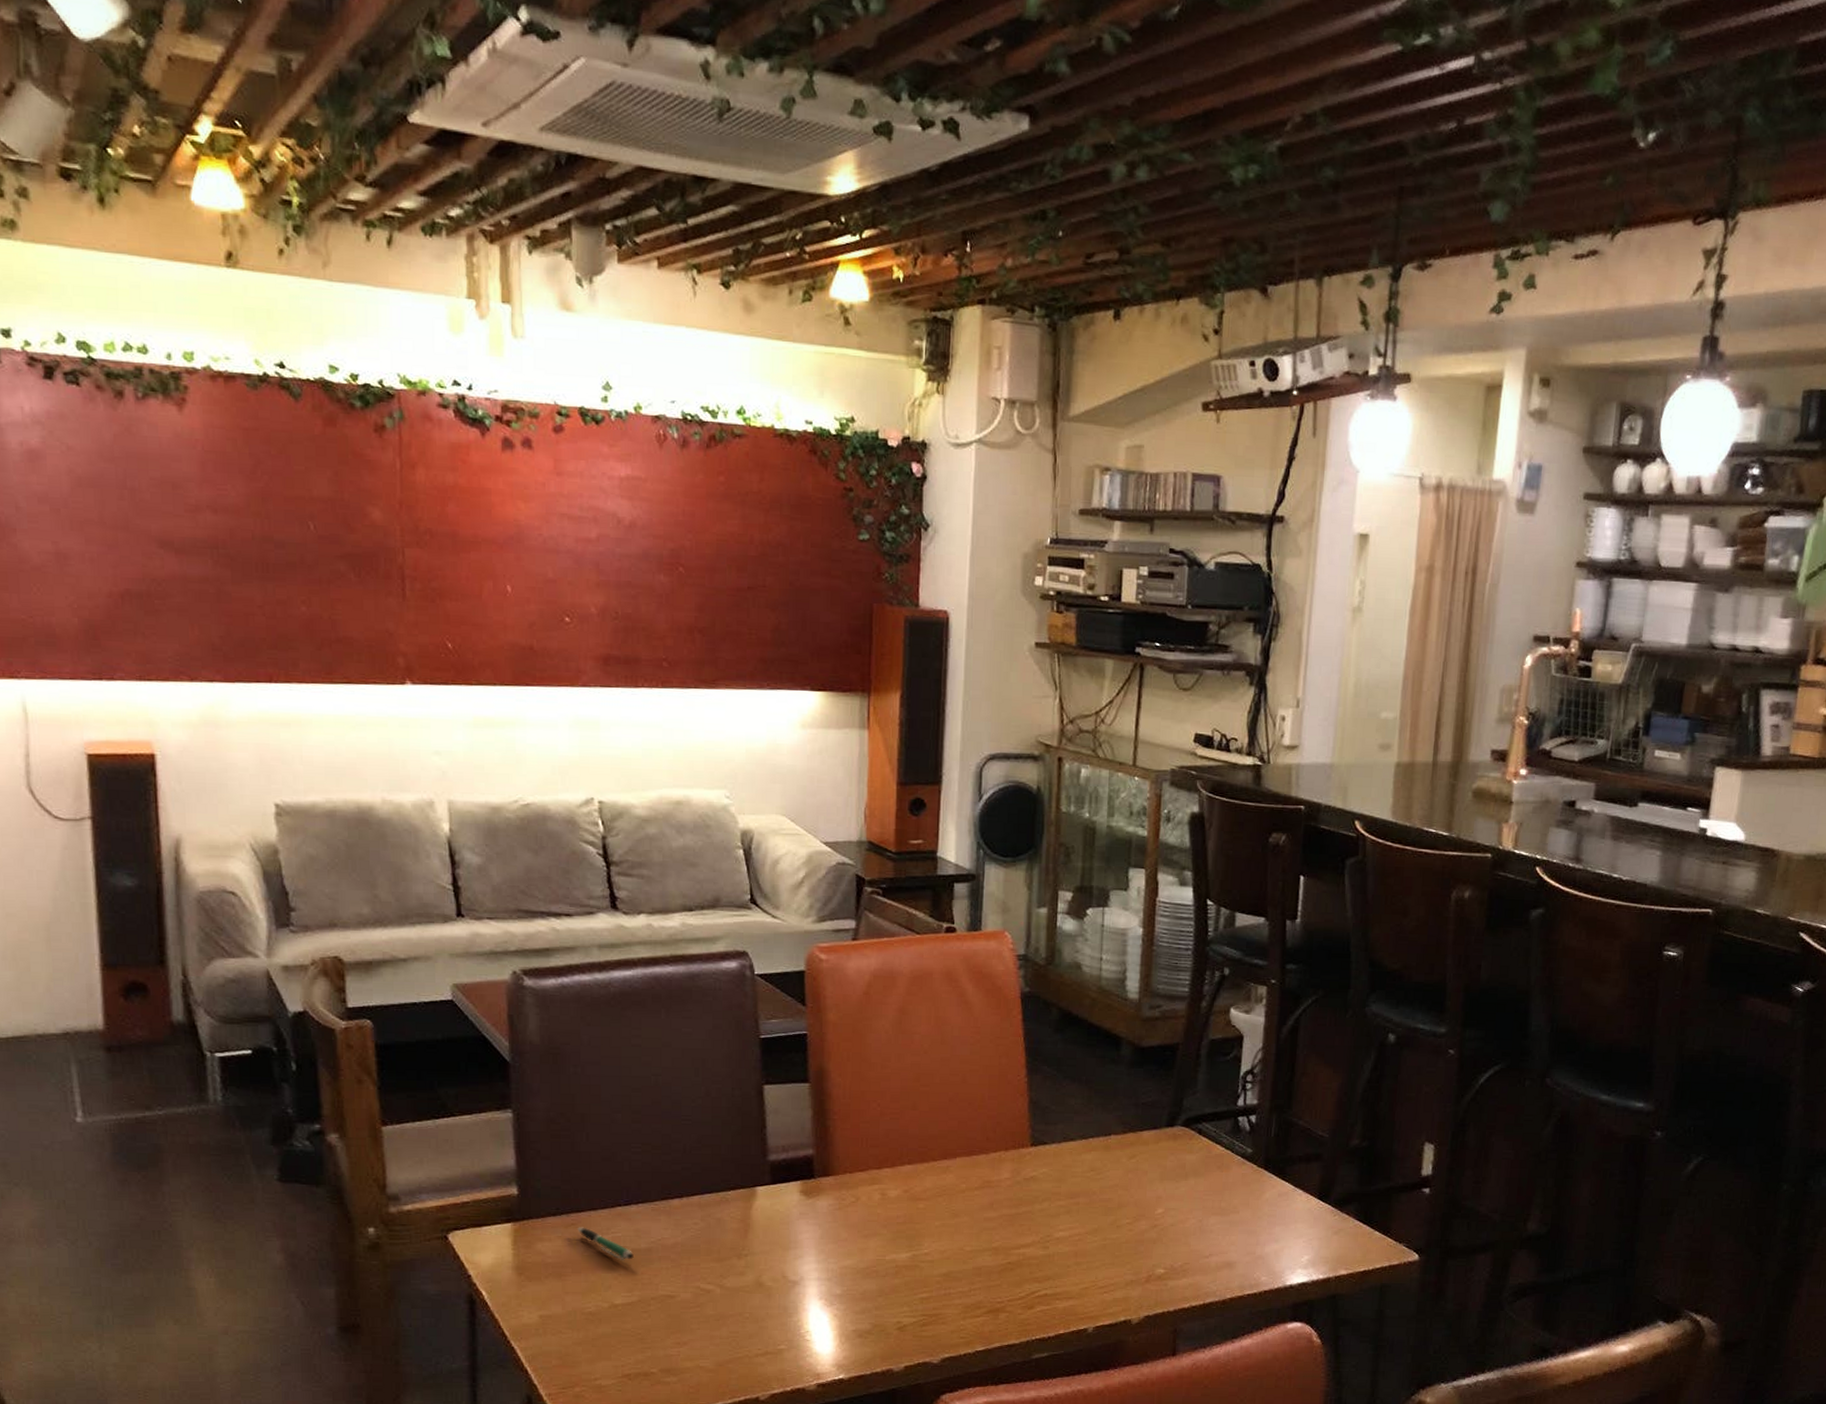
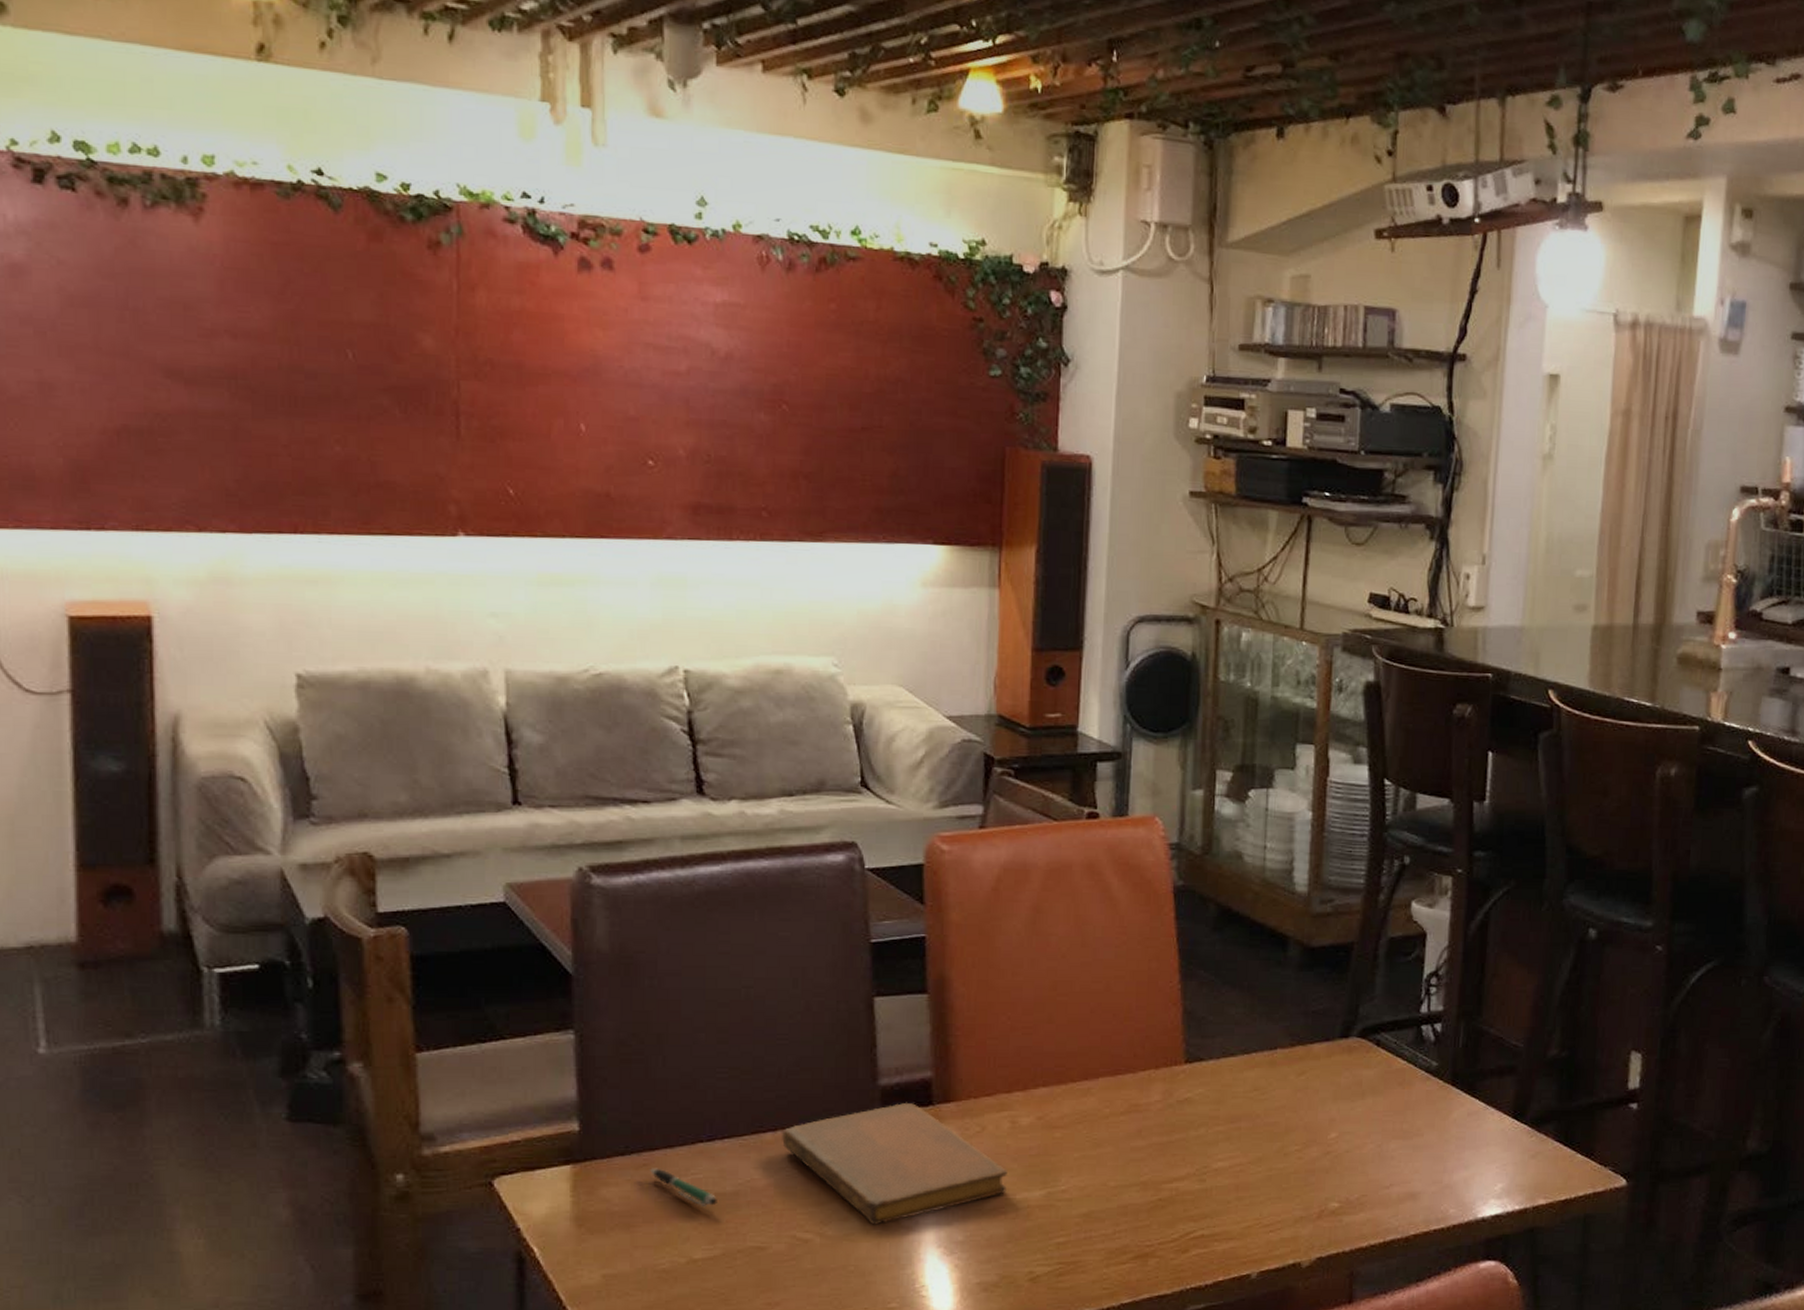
notebook: none [687,1176,878,1279] -> present [782,1103,1007,1225]

